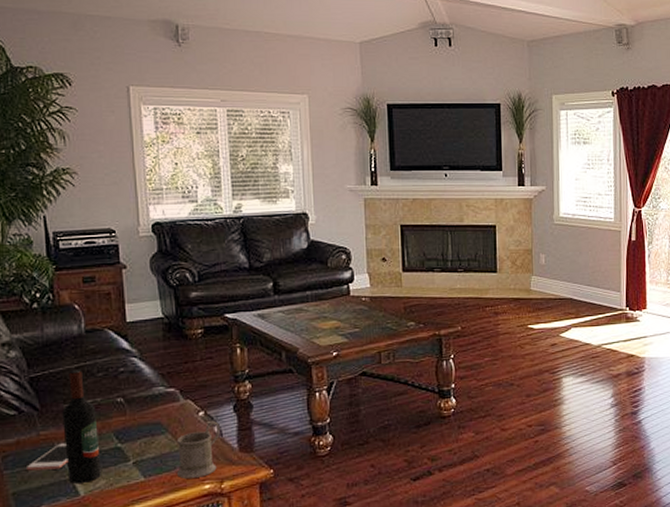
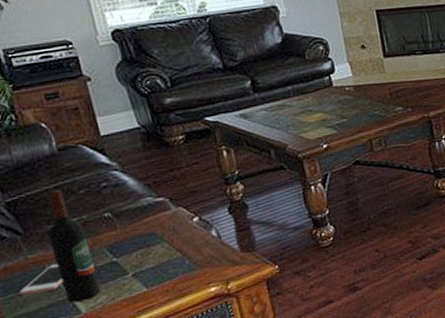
mug: present [176,420,220,479] -> none [174,224,220,285]

